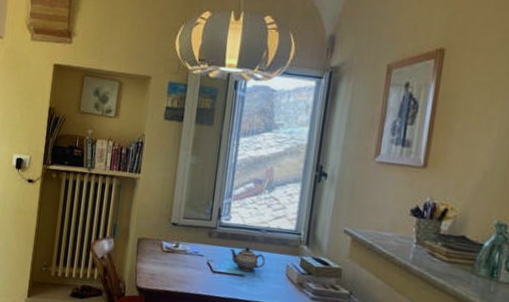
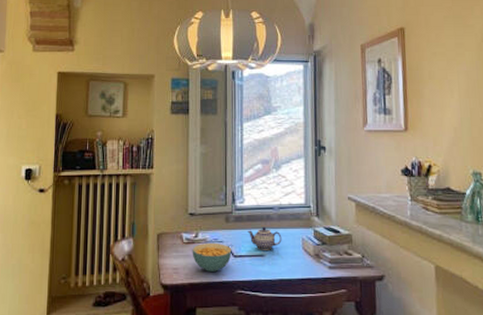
cereal bowl: none [170,254,212,284] -> present [192,242,232,273]

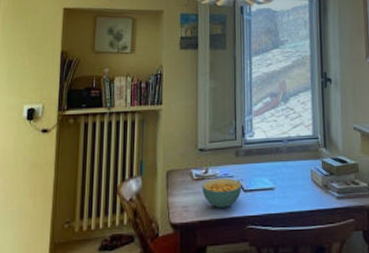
teapot: present [248,226,282,250] -> none [257,159,291,184]

